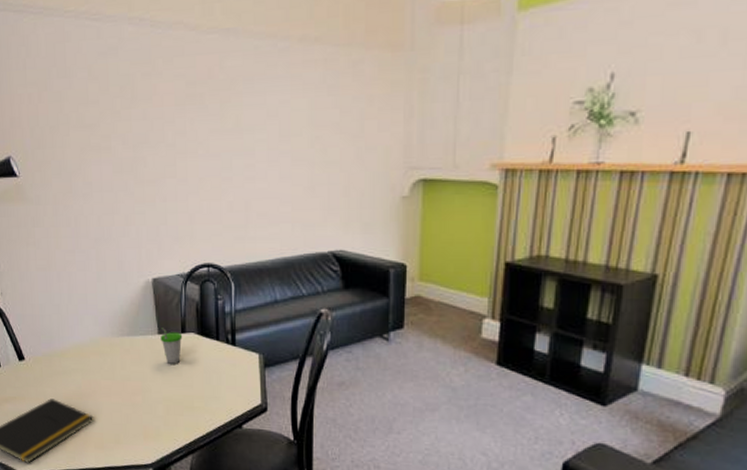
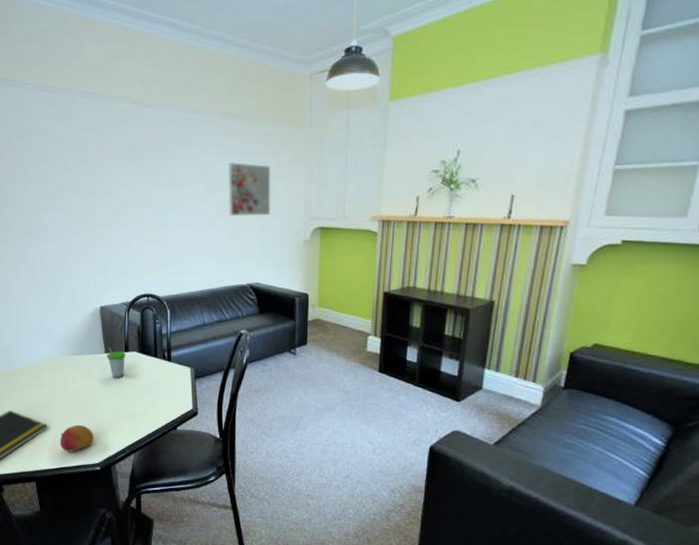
fruit: none [107,417,146,450] -> present [60,424,94,452]
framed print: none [306,98,360,166] -> present [228,161,271,216]

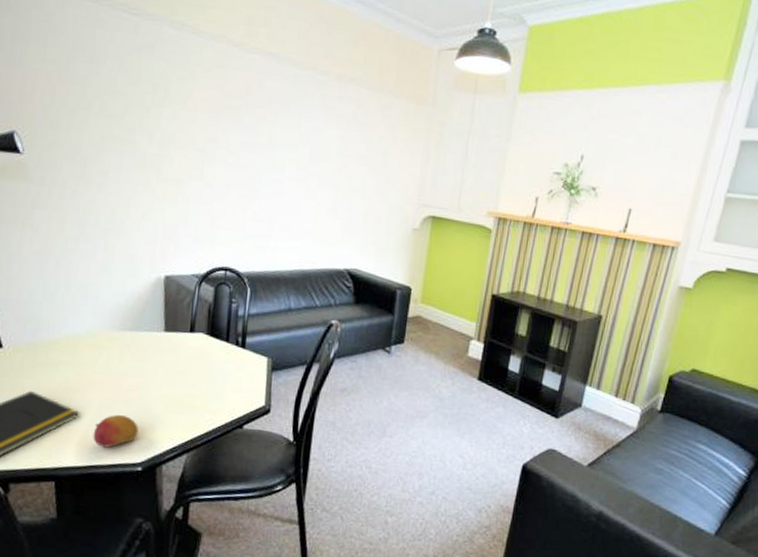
cup: present [107,346,126,378] -> none [166,324,191,363]
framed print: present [228,161,271,216] -> none [332,130,385,196]

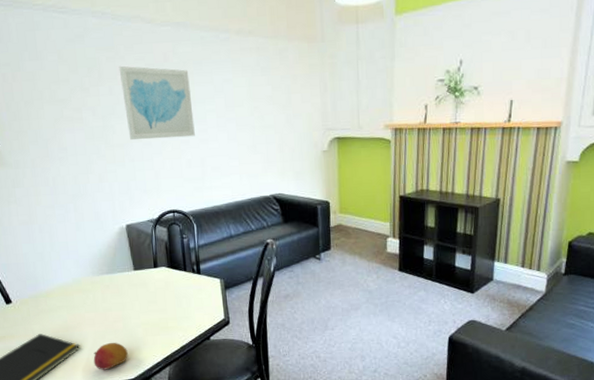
wall art: none [188,88,273,186] -> present [118,65,195,141]

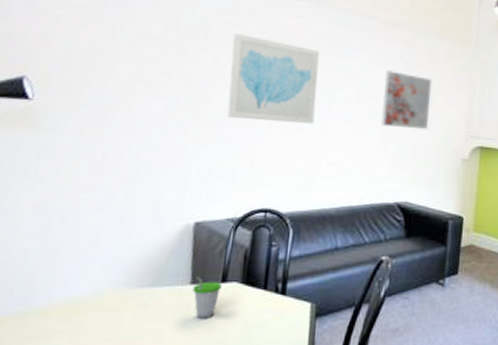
cup: none [136,264,156,294] -> present [192,275,223,318]
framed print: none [245,77,289,130] -> present [381,69,432,130]

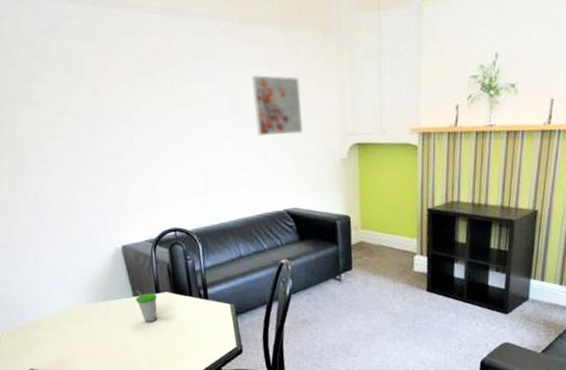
wall art: present [227,32,320,125] -> none [103,61,196,149]

